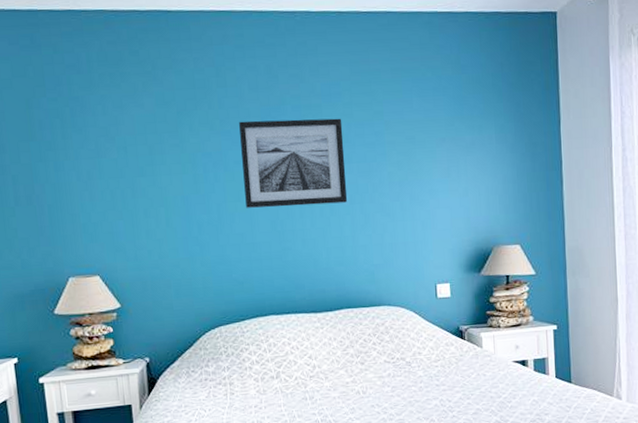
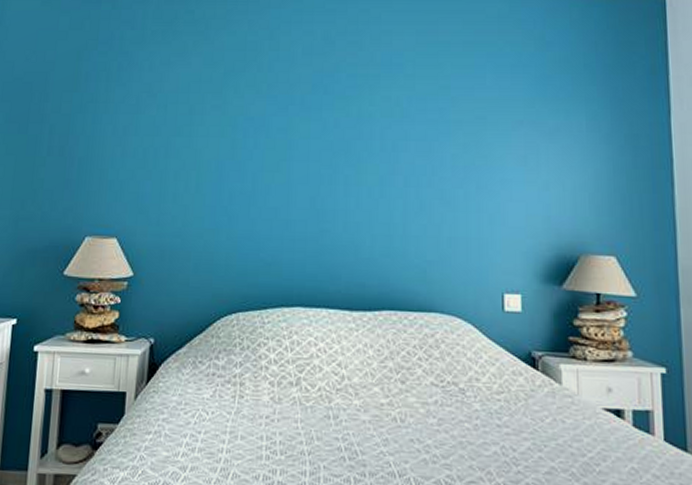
wall art: present [239,118,348,208] -> none [284,86,402,184]

